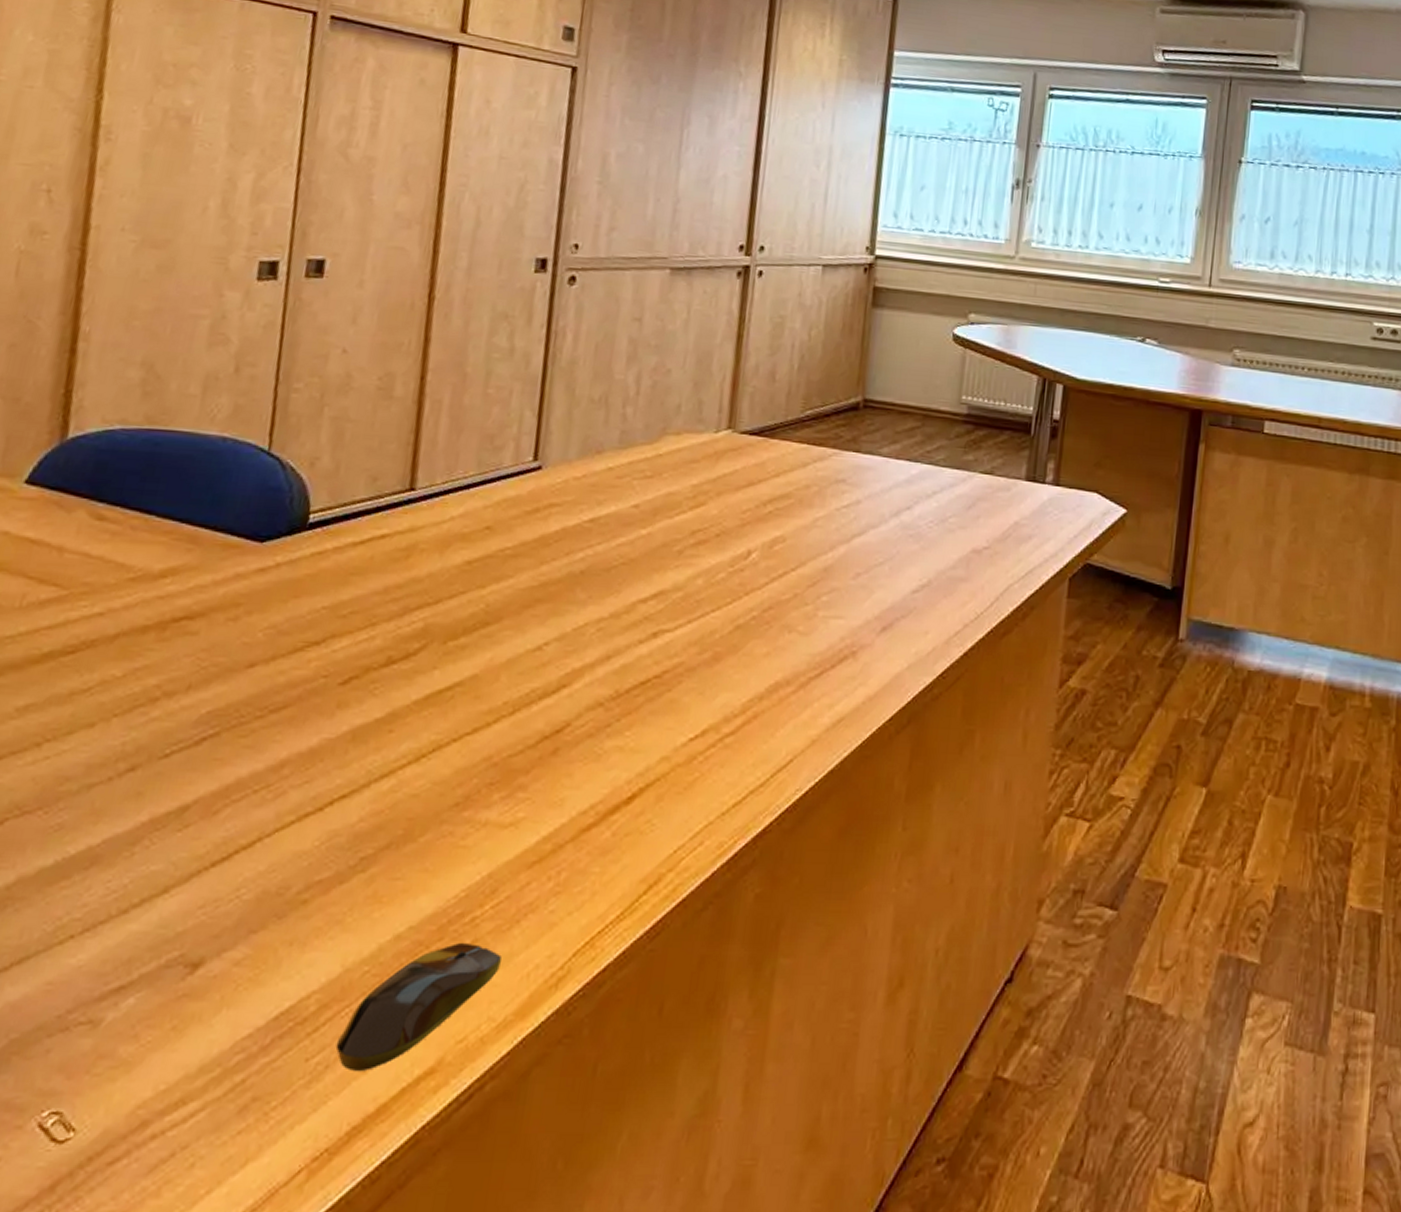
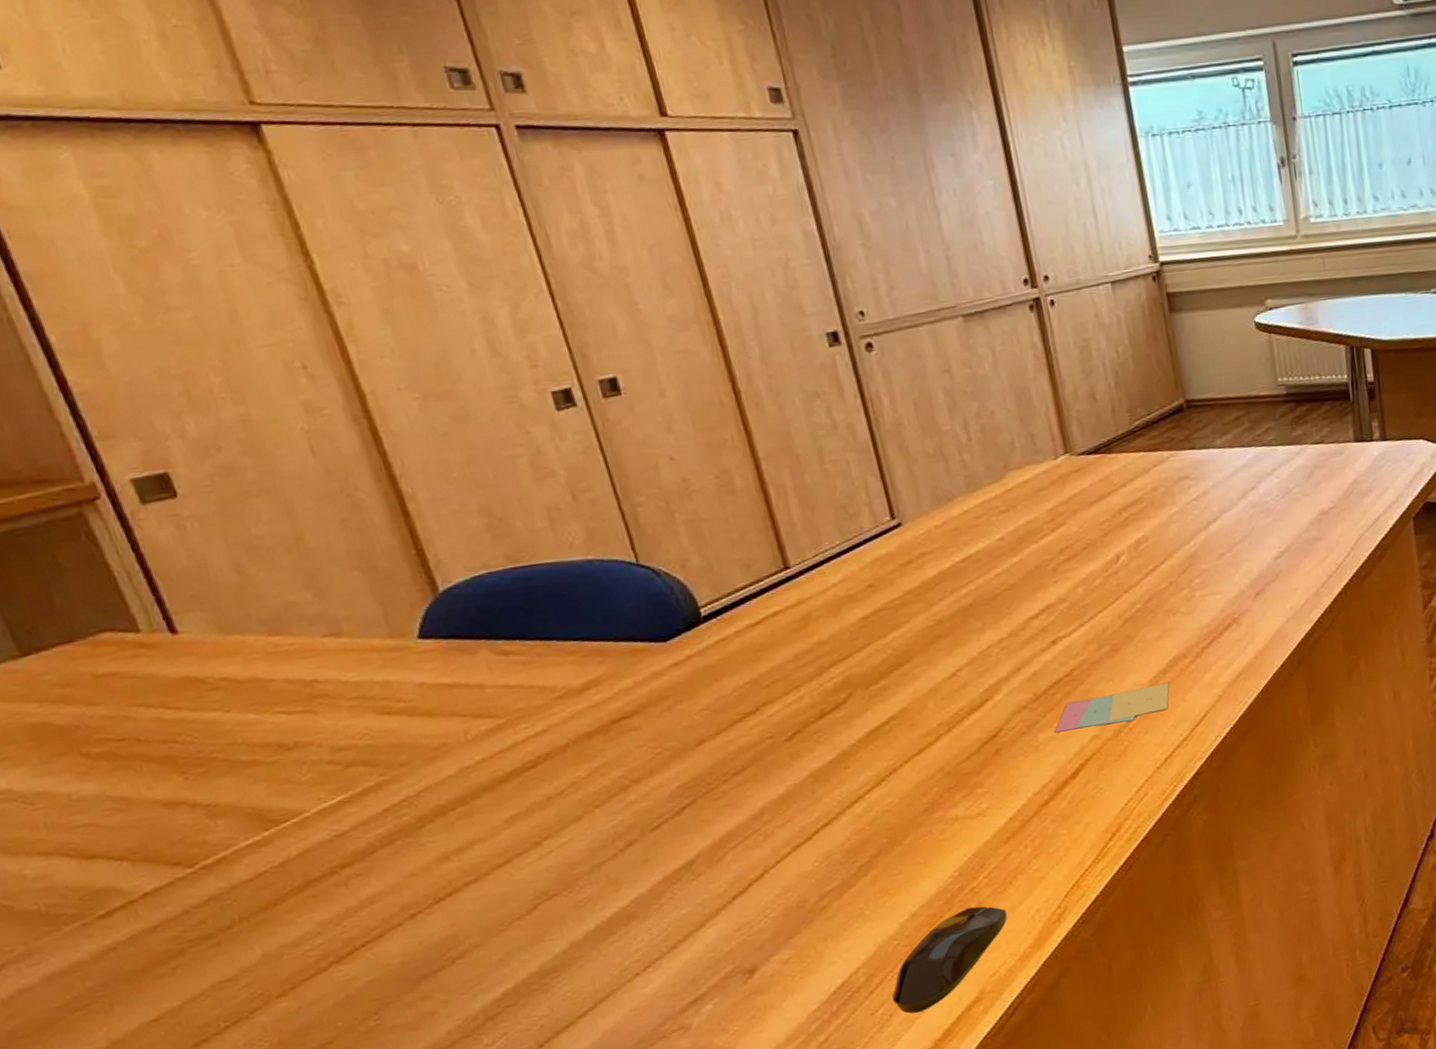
sticky notes: none [624,710,763,748] -> present [1054,682,1170,733]

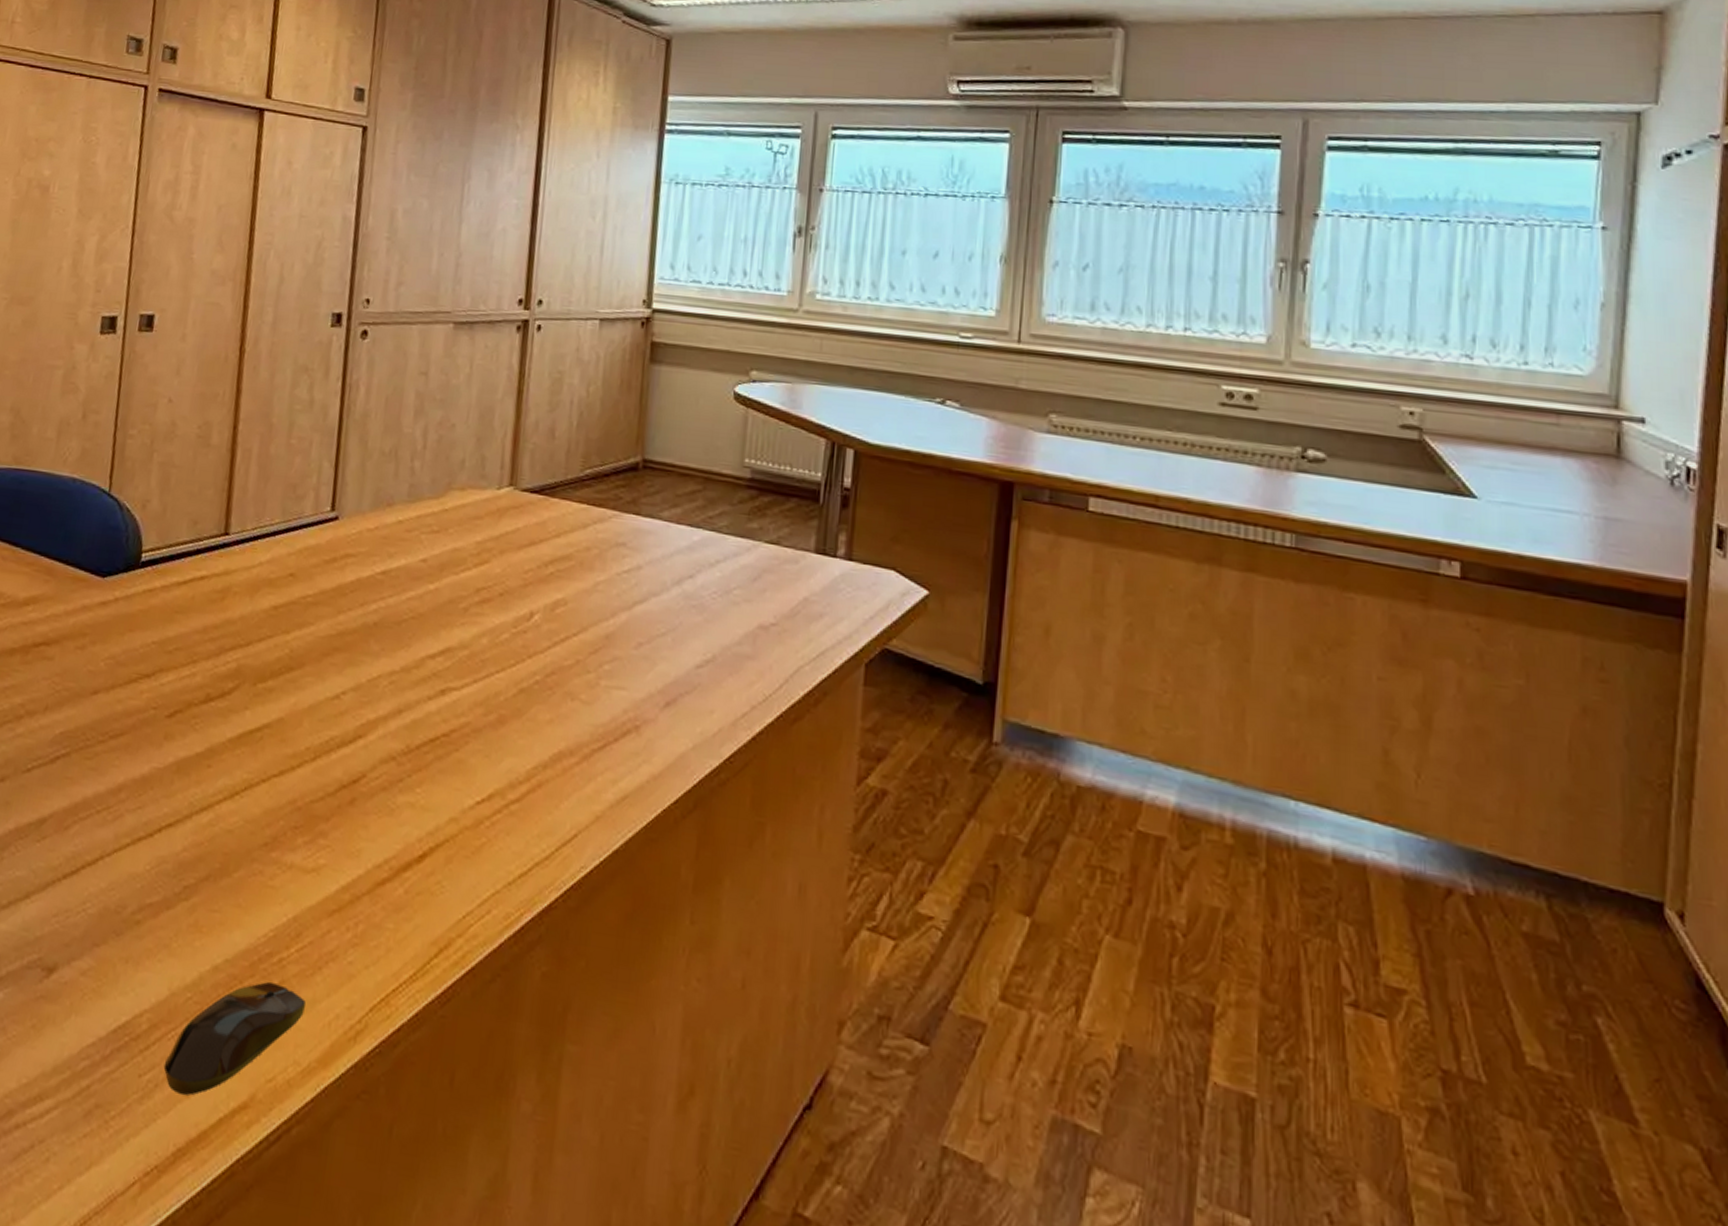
sticky notes: present [1054,682,1170,733] -> none [415,768,547,814]

